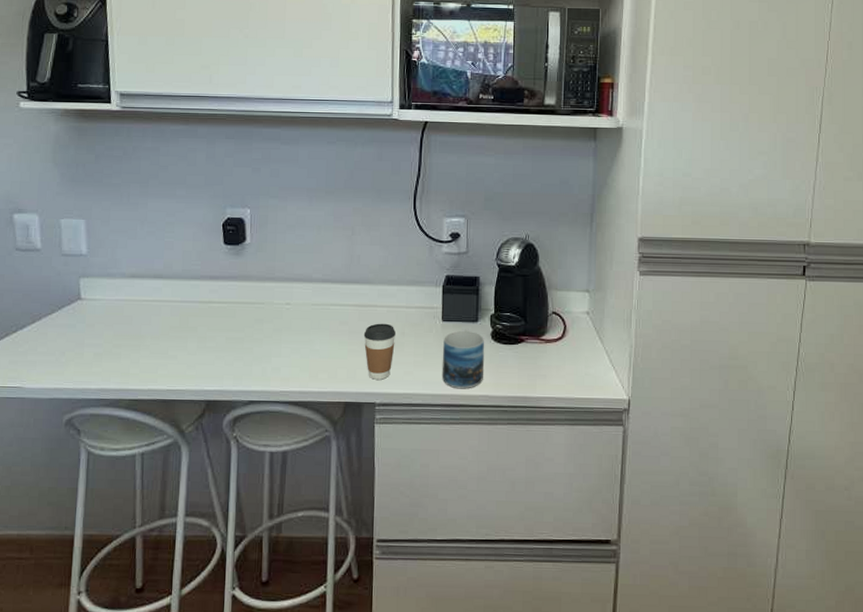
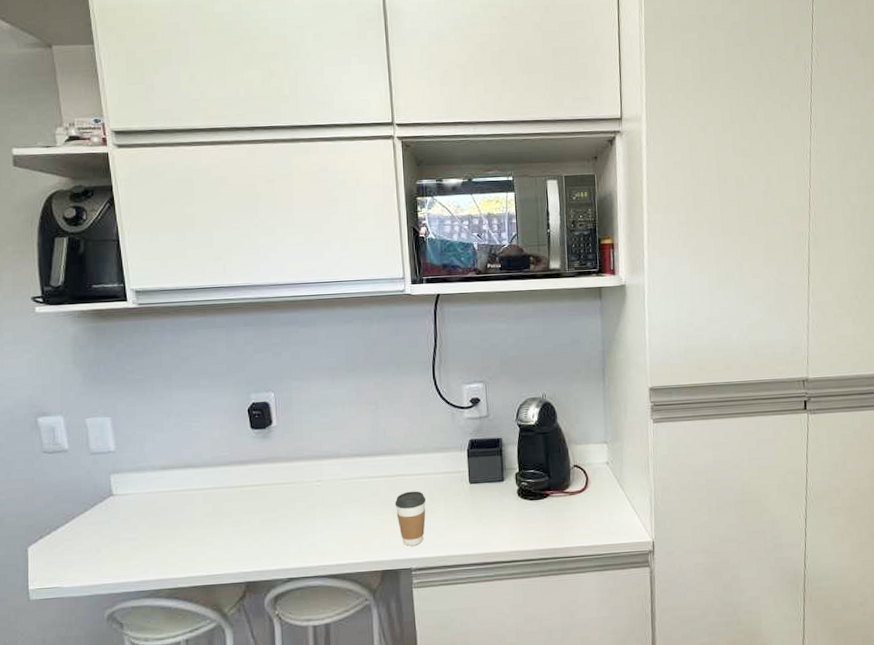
mug: present [441,329,485,389] -> none [472,489,513,547]

